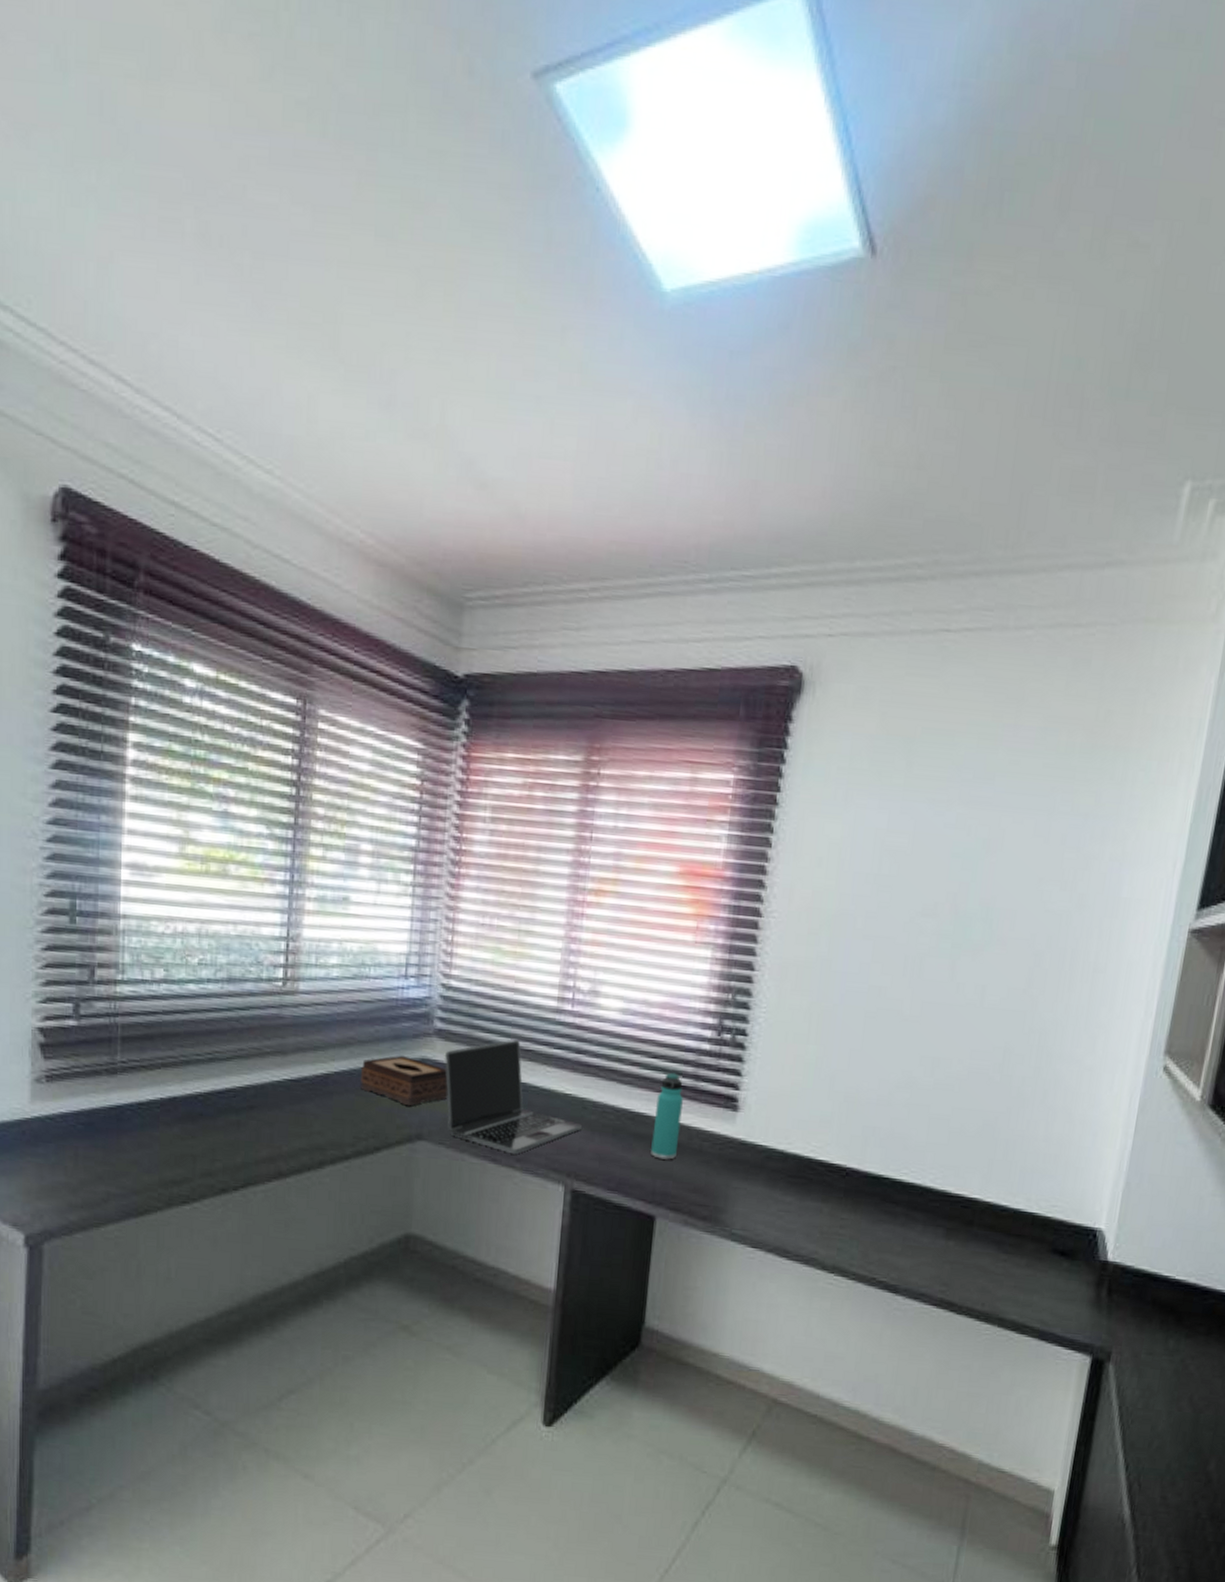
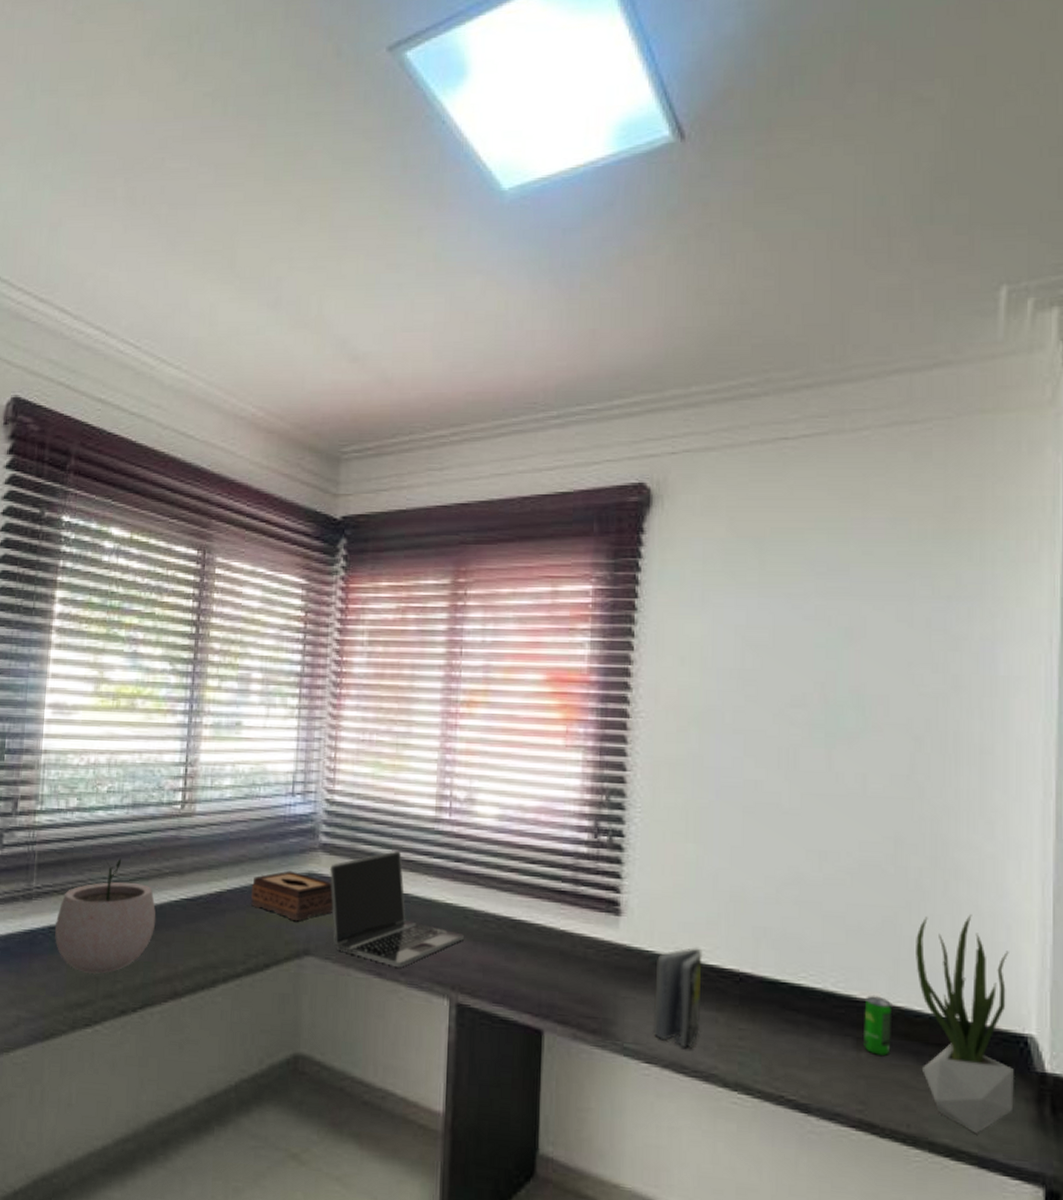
plant pot: none [144,1034,257,1152] -> present [54,858,156,974]
thermos bottle: present [651,1072,683,1160] -> none [534,877,564,969]
notebook: none [760,1143,814,1235] -> present [652,948,703,1049]
beverage can: none [952,1191,982,1244] -> present [864,996,891,1056]
potted plant: none [1001,1121,1092,1311] -> present [916,915,1014,1133]

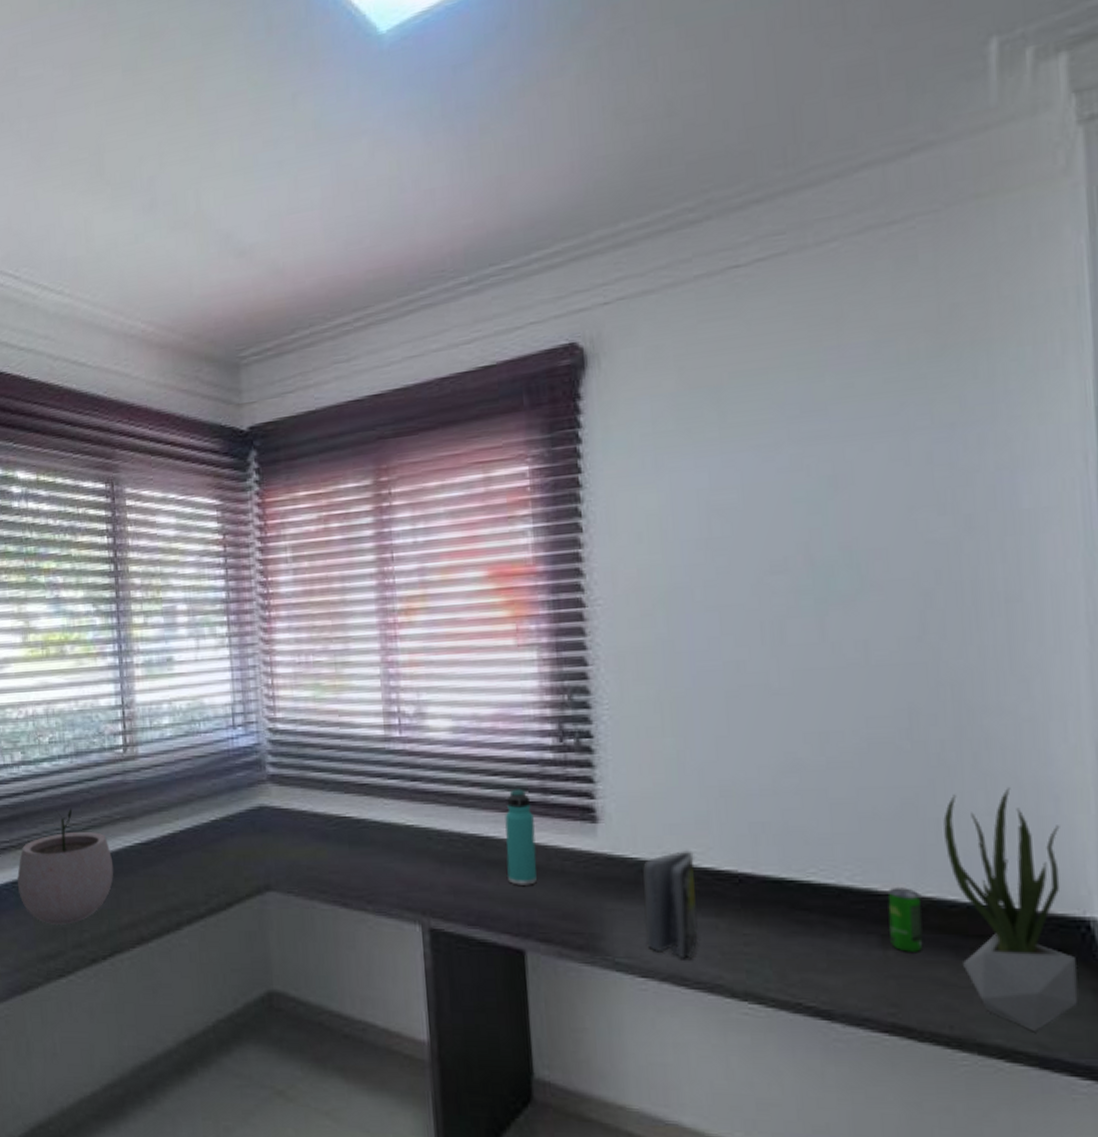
tissue box: present [251,870,334,922] -> none [204,805,290,857]
laptop: present [330,850,464,968] -> none [281,774,429,896]
thermos bottle: none [534,877,564,969] -> present [504,788,537,885]

